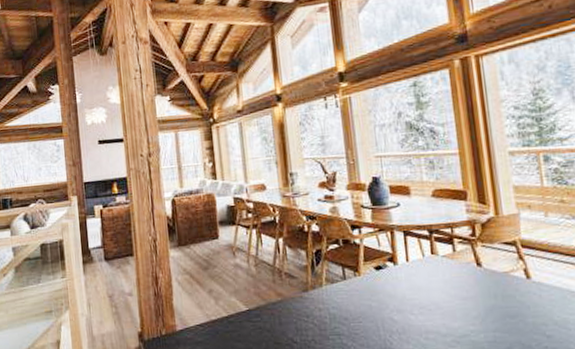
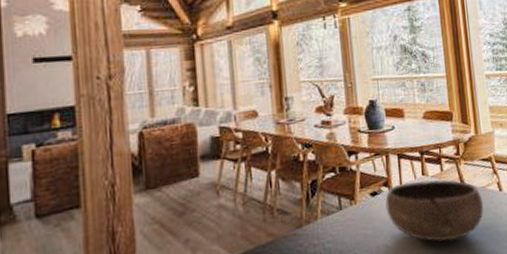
bowl: none [390,259,506,325] -> present [385,180,484,242]

